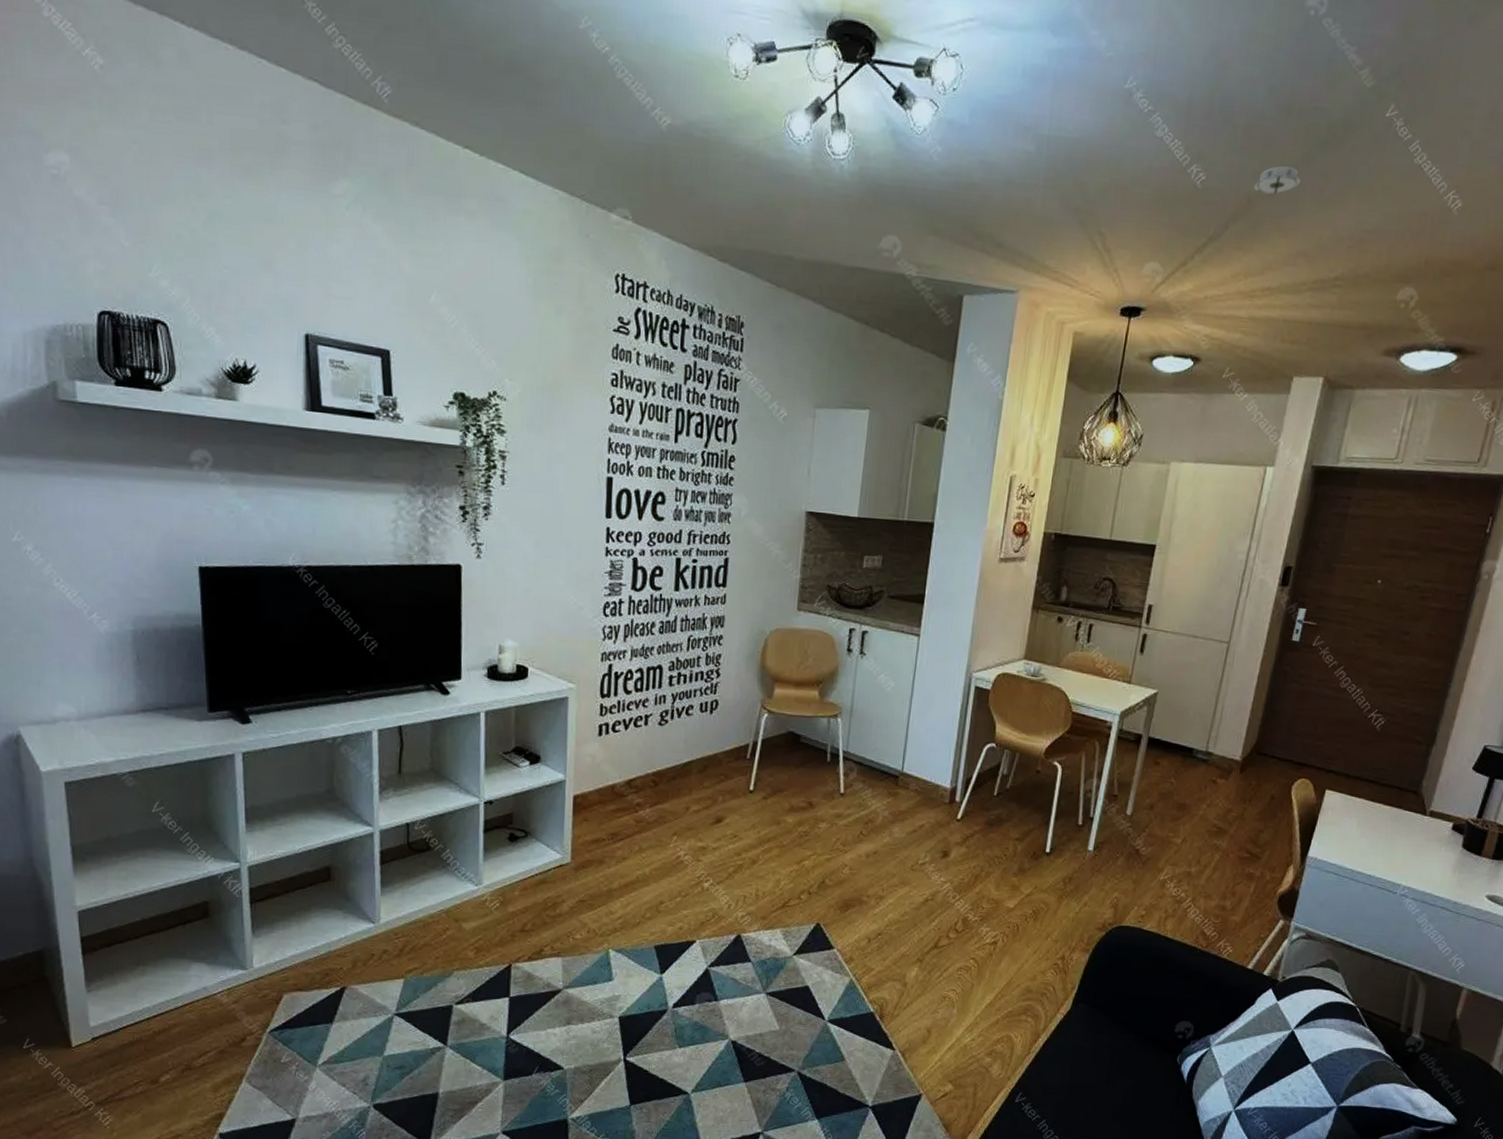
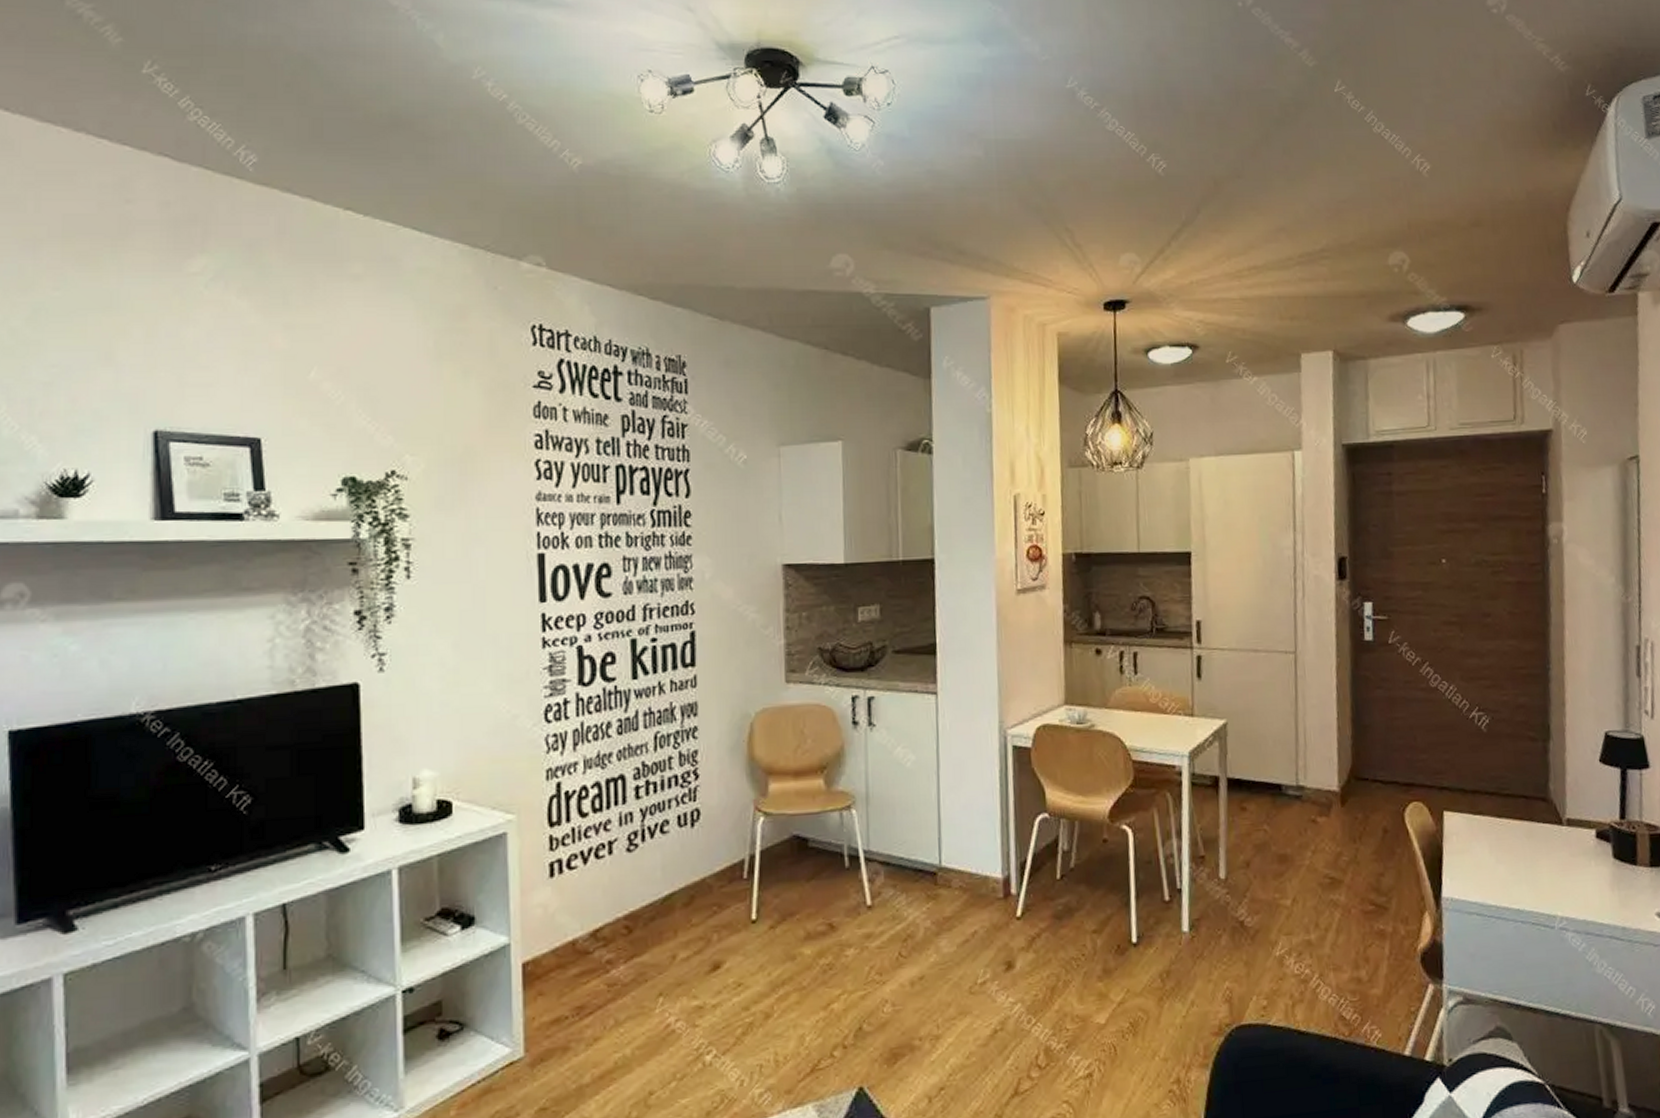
smoke detector: present [1251,166,1301,196] -> none [1217,146,1264,178]

